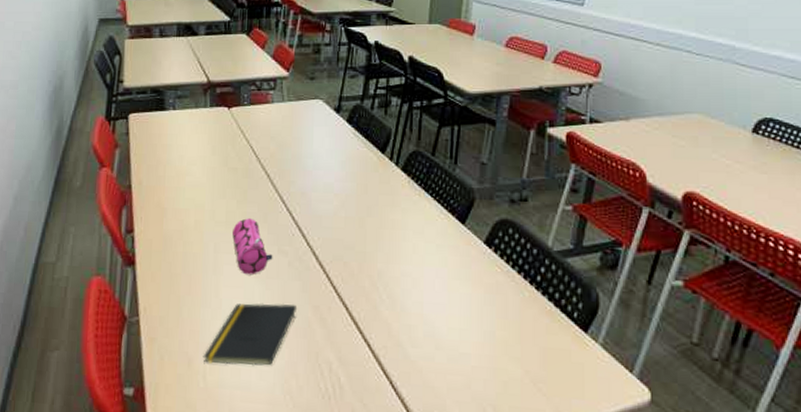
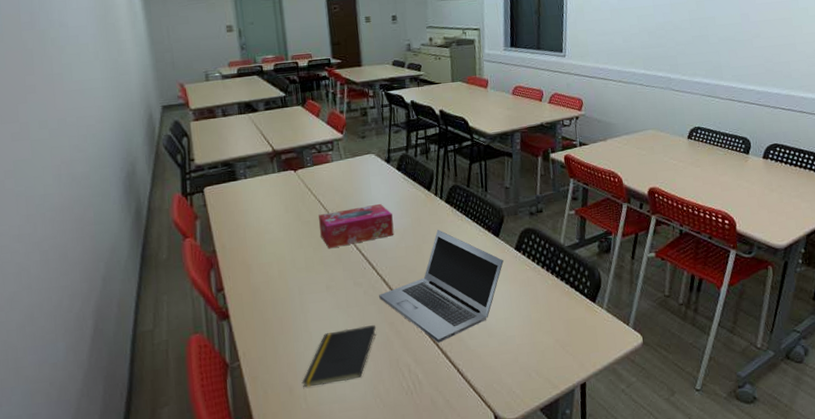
pencil case: present [232,218,273,275] -> none [313,261,351,309]
tissue box: none [247,159,334,205] -> present [319,203,394,249]
laptop: none [305,203,467,343] -> present [379,230,504,343]

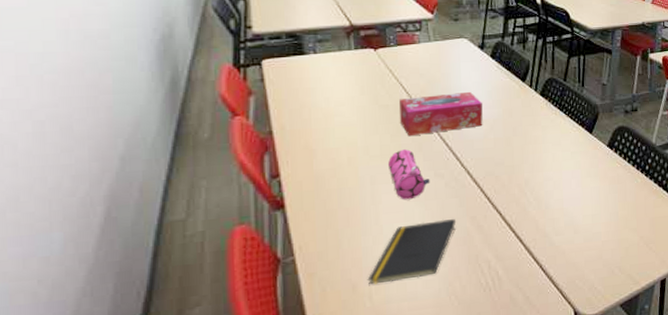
pencil case: none [313,261,351,309] -> present [388,149,430,200]
laptop: present [379,230,504,343] -> none [462,123,595,239]

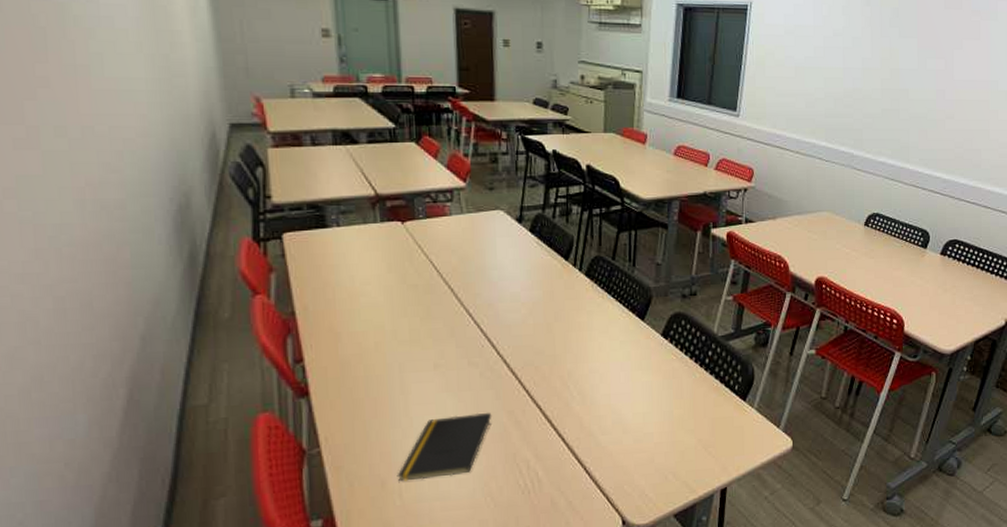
pencil case: present [388,149,430,200] -> none [418,334,464,391]
tissue box: present [399,91,483,137] -> none [429,270,521,320]

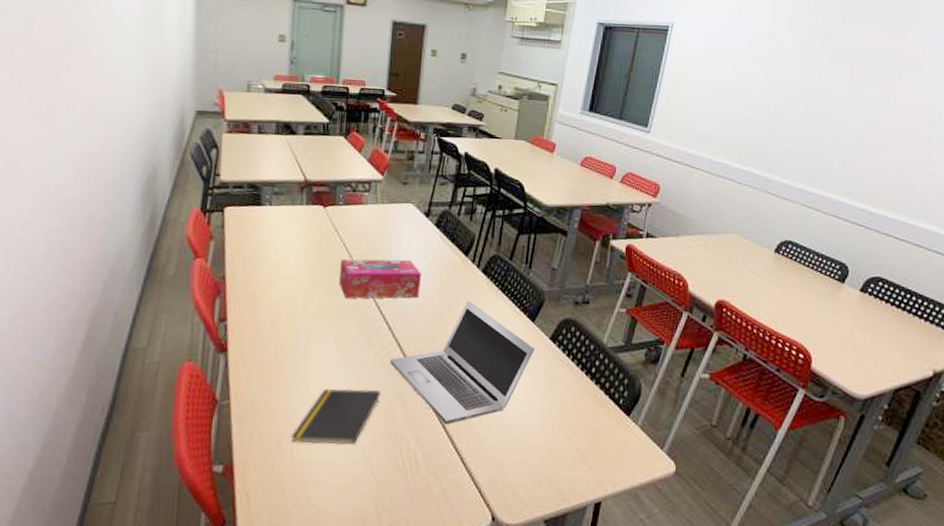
tissue box: none [429,270,521,320] -> present [339,259,421,299]
laptop: none [498,307,647,437] -> present [390,301,535,425]

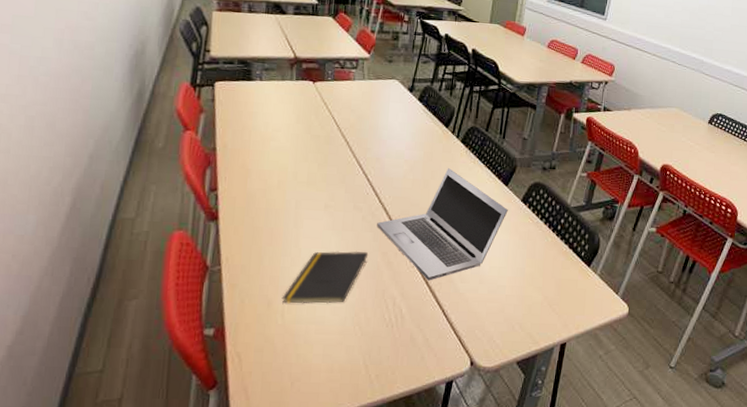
tissue box: present [339,259,421,299] -> none [328,131,406,168]

